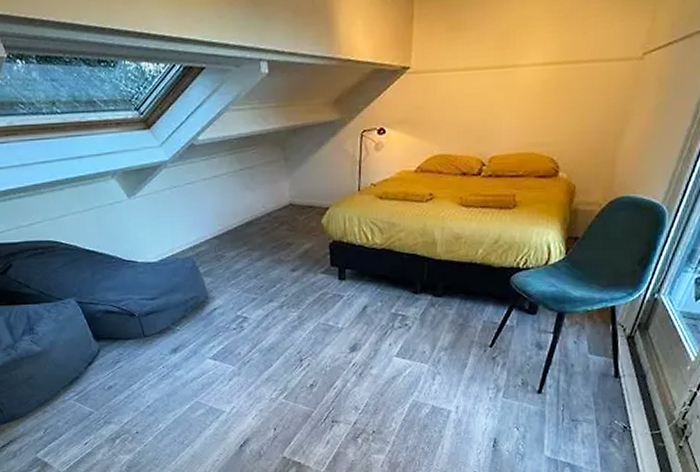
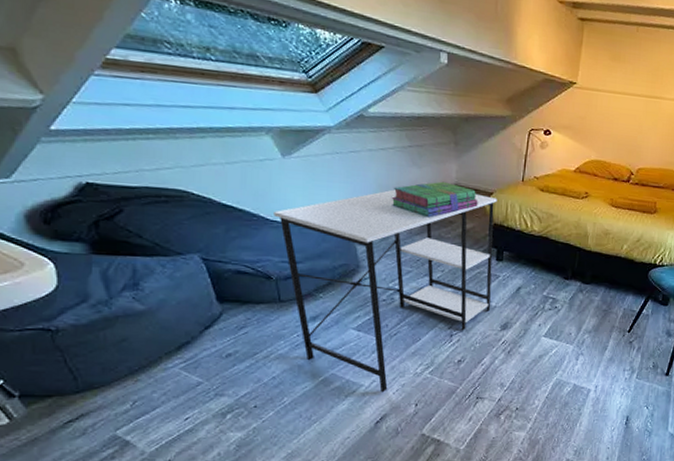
desk: none [128,210,338,418] -> present [274,189,497,393]
stack of books: none [229,202,315,242] -> present [391,181,478,218]

